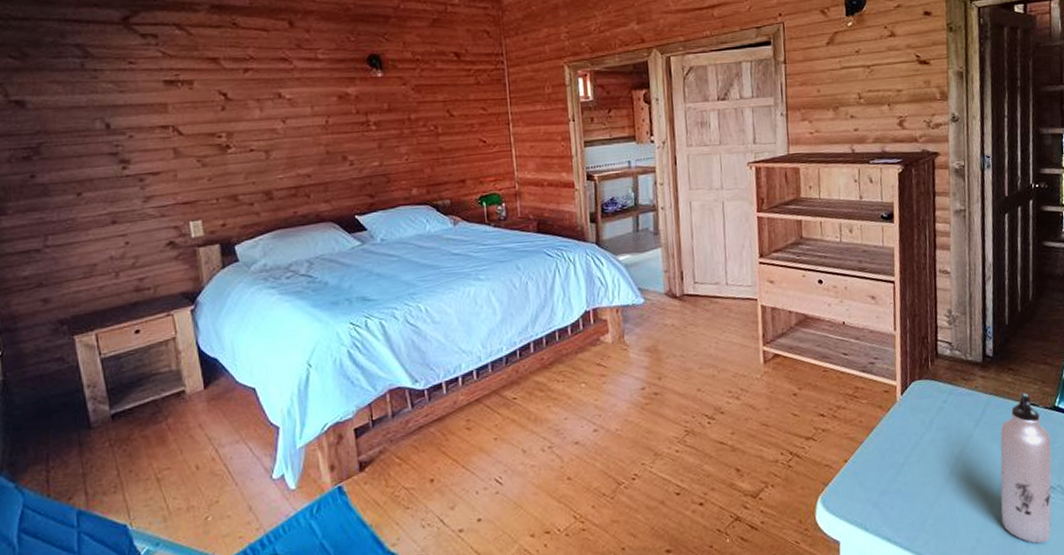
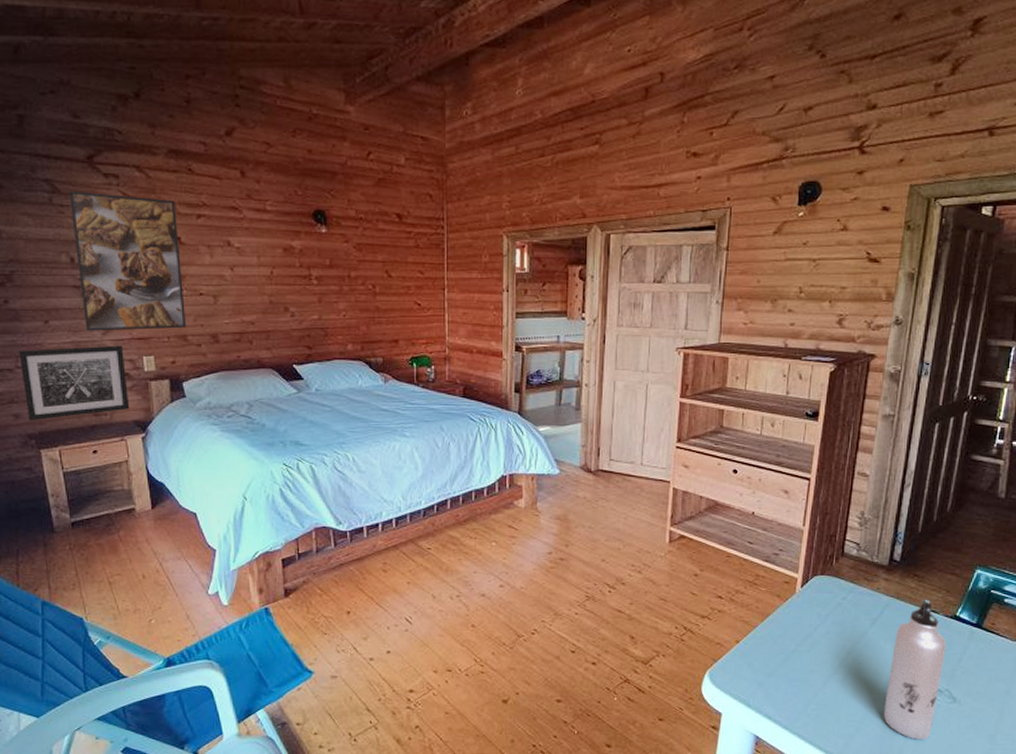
wall art: none [48,212,176,305] -> present [19,345,130,421]
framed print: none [103,53,237,200] -> present [69,190,187,331]

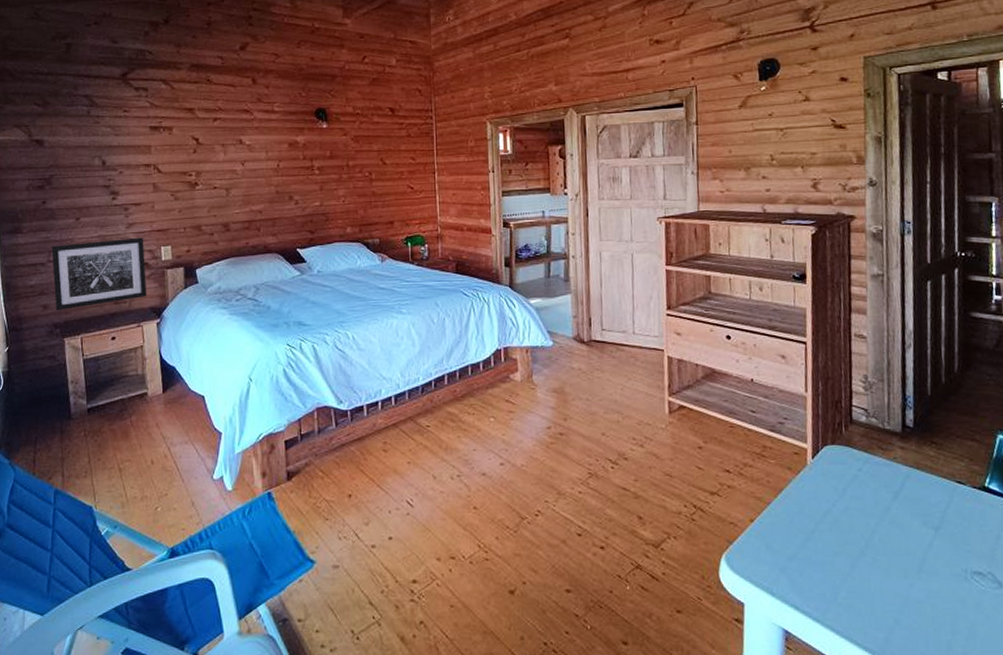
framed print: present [69,190,187,331] -> none [105,103,202,225]
water bottle: present [883,599,946,739] -> none [921,469,981,633]

